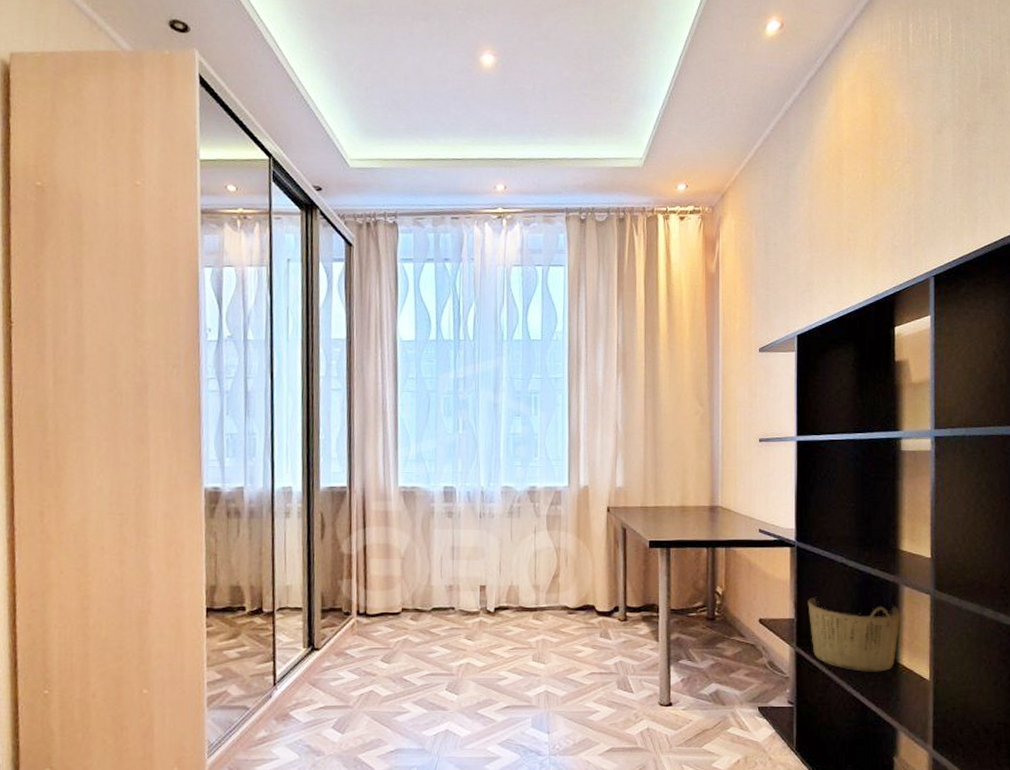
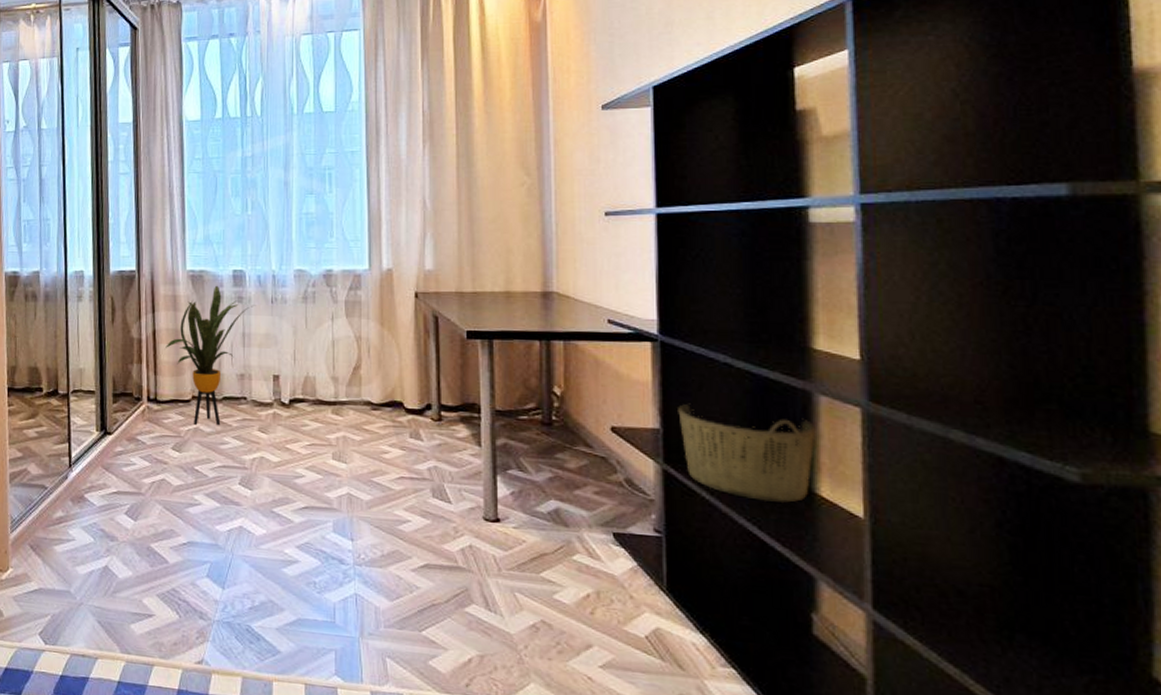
house plant: none [376,501,464,636] -> present [165,285,255,426]

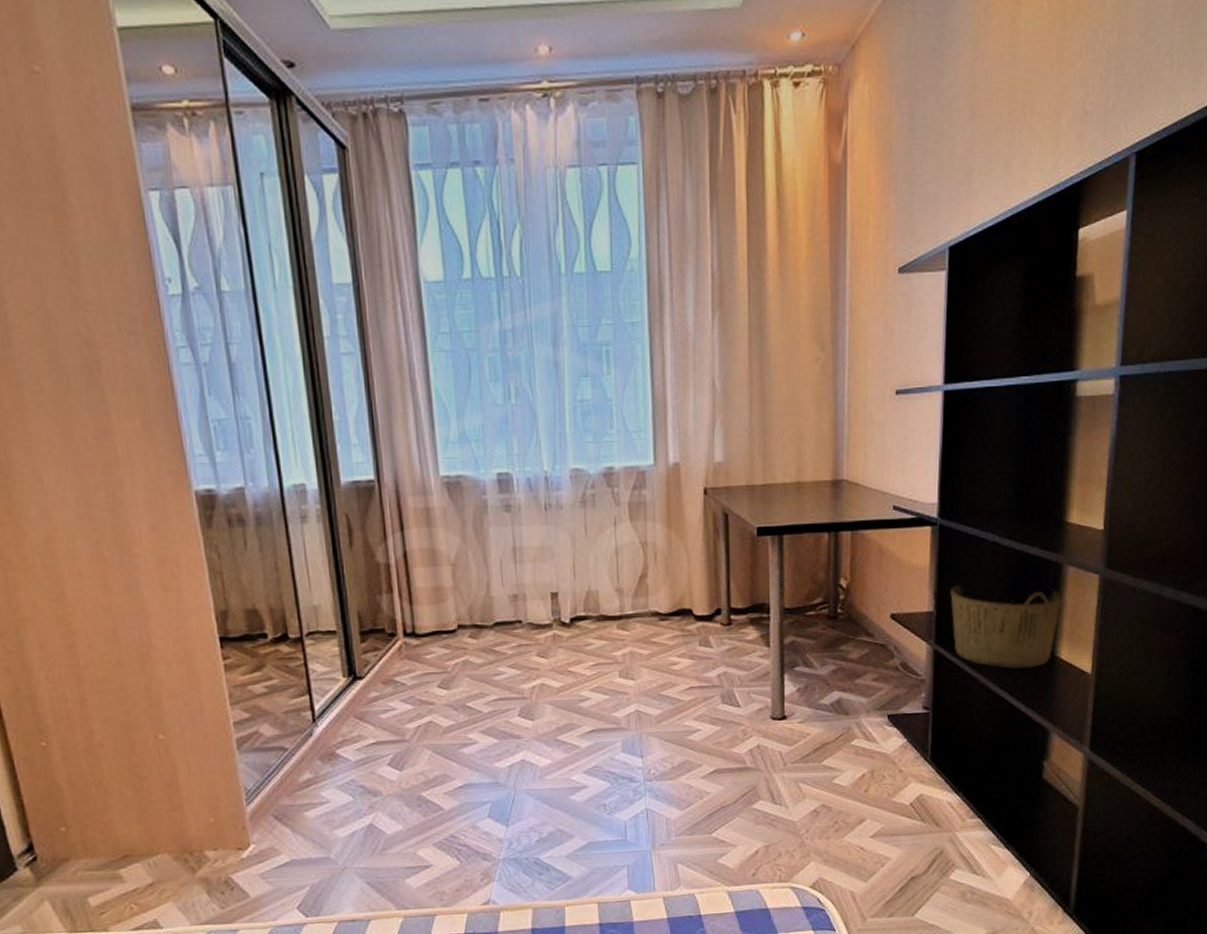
house plant: present [165,285,255,426] -> none [421,492,526,657]

